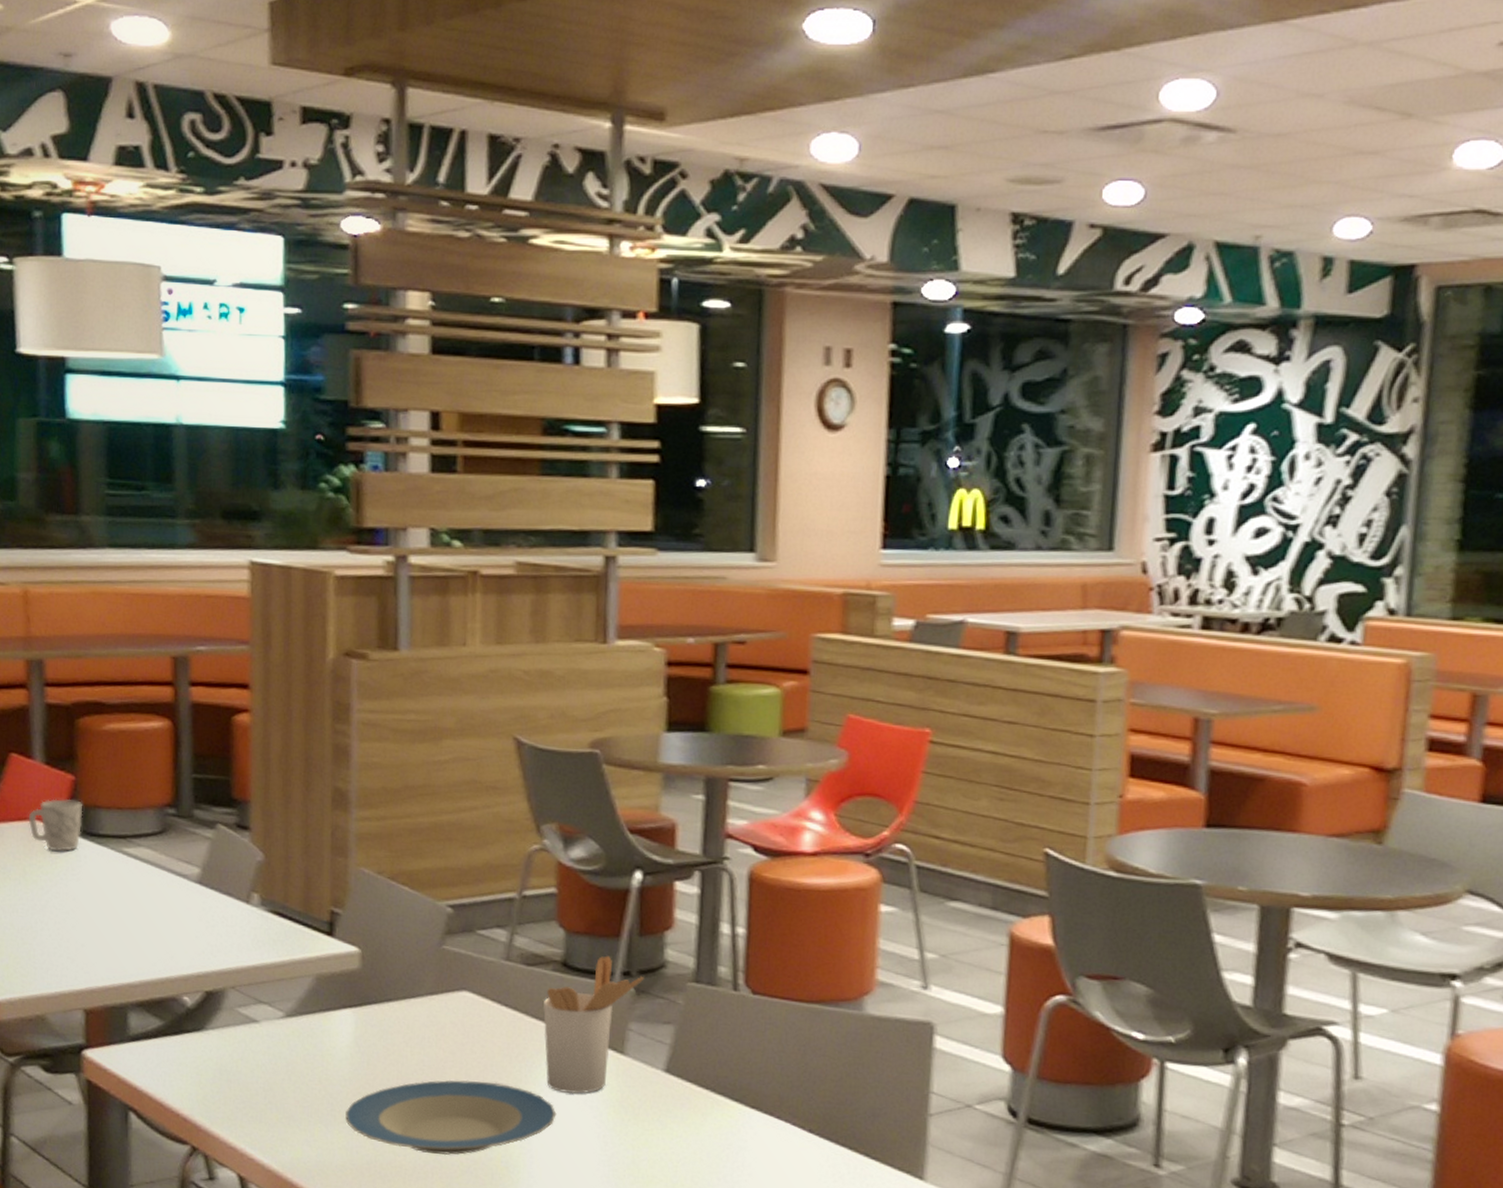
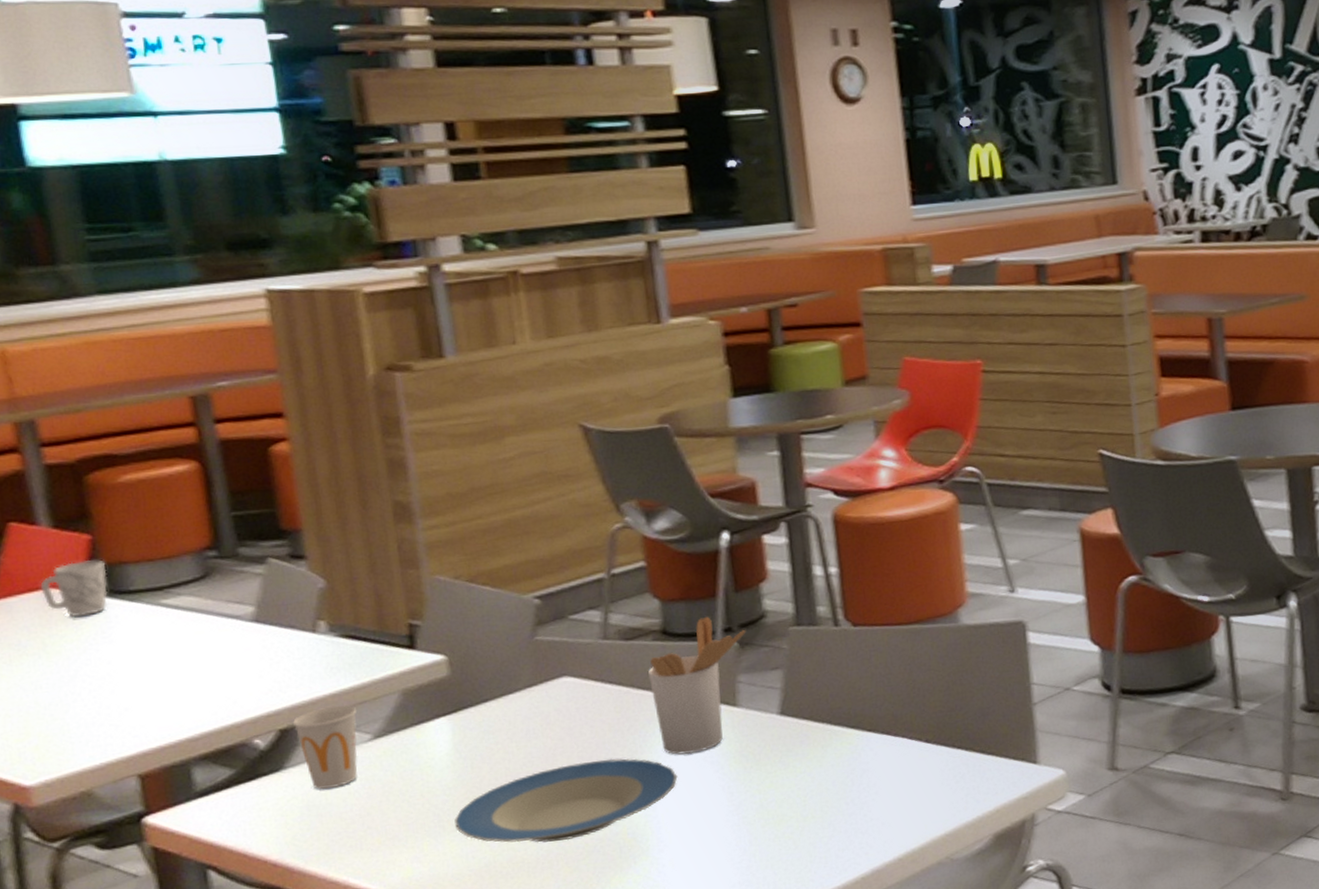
cup: none [217,978,275,1057] -> present [292,705,358,789]

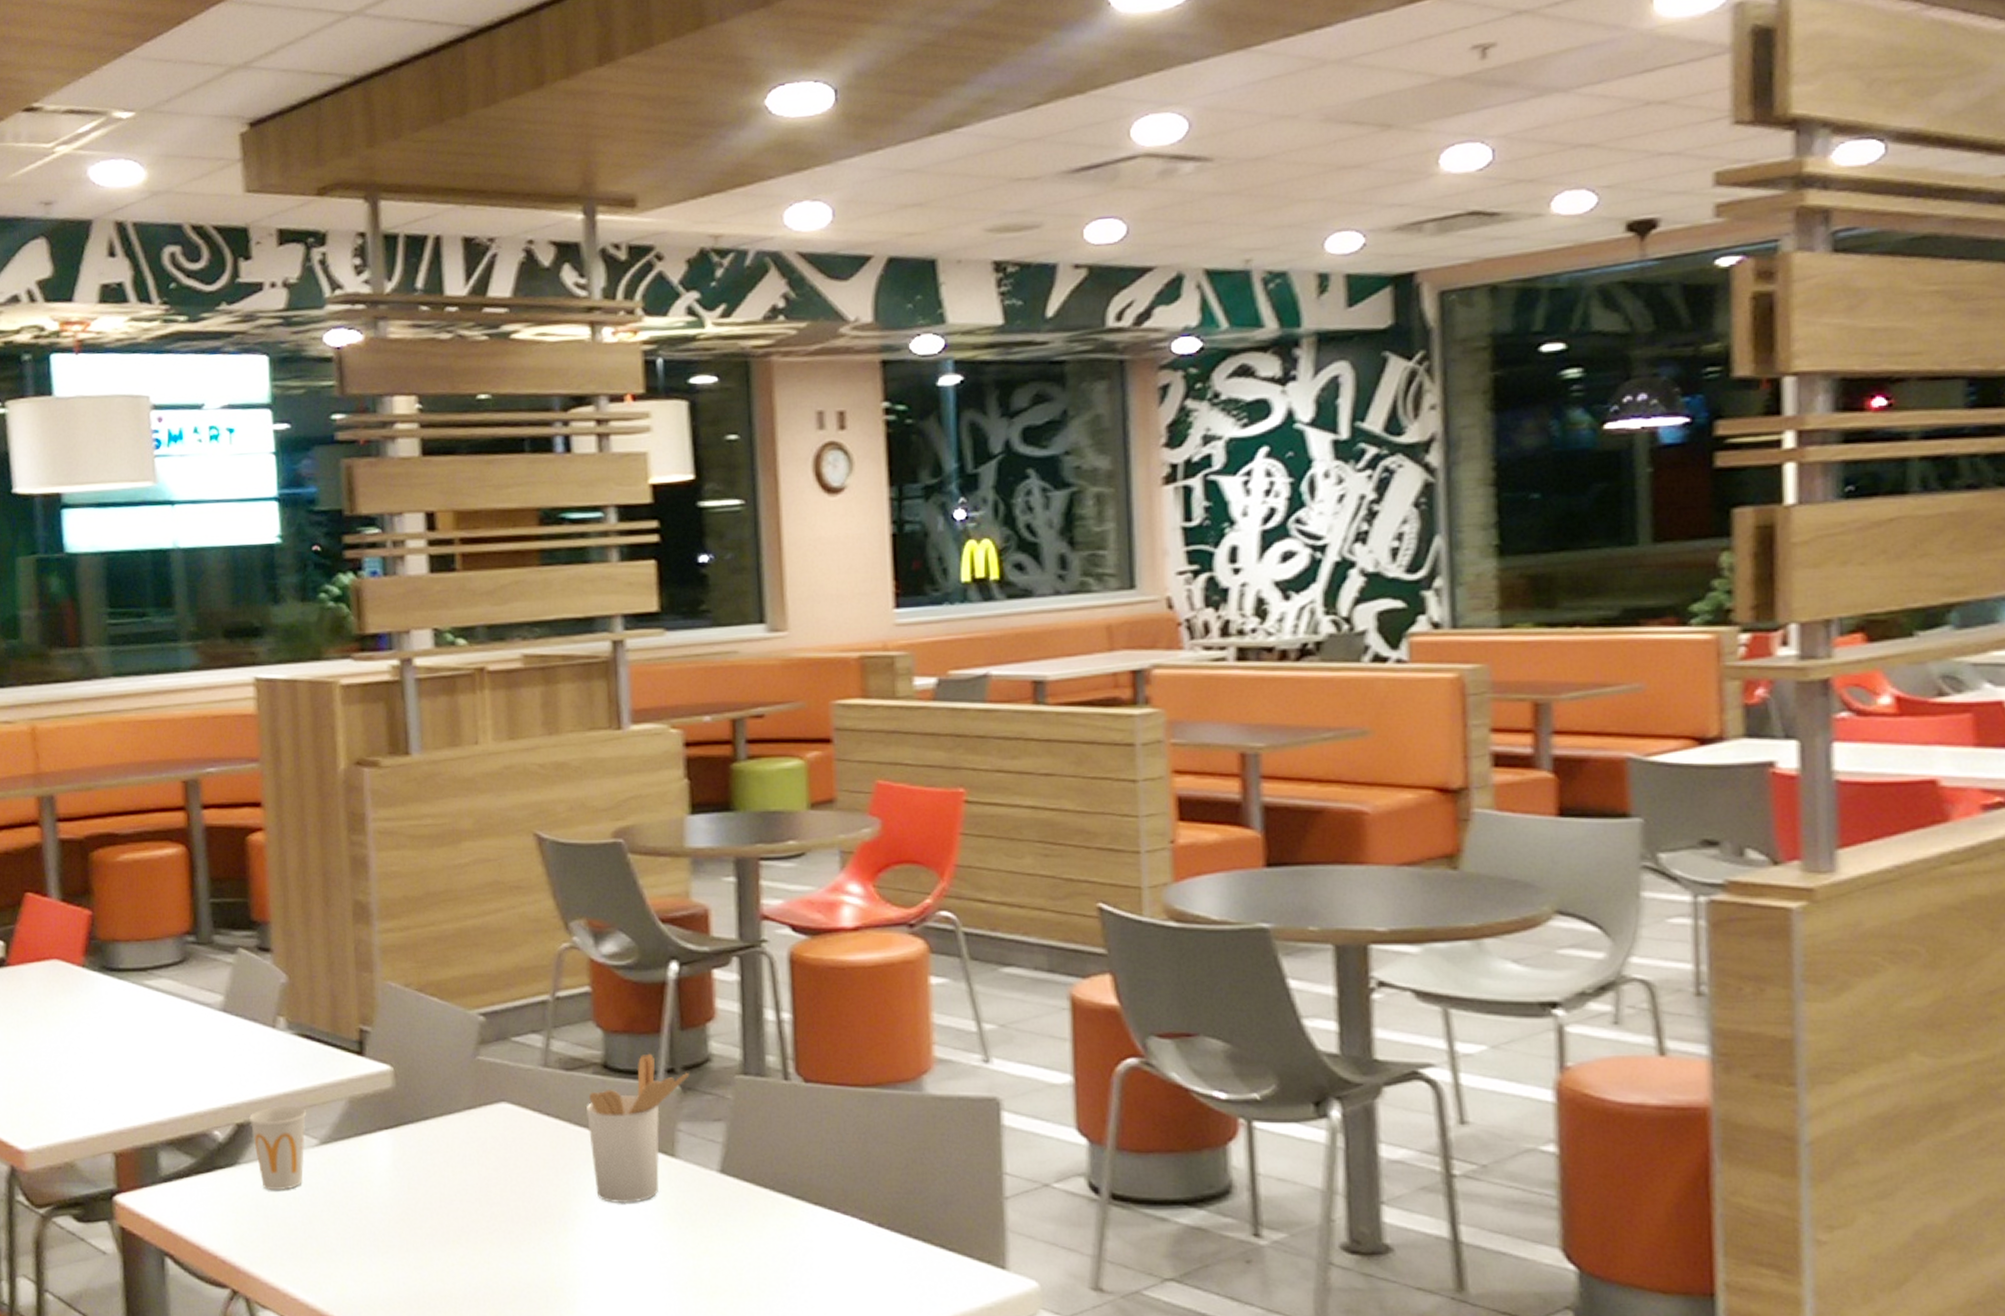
mug: present [40,560,108,618] -> none [47,935,102,990]
plate: present [454,758,678,843] -> none [389,1198,610,1279]

